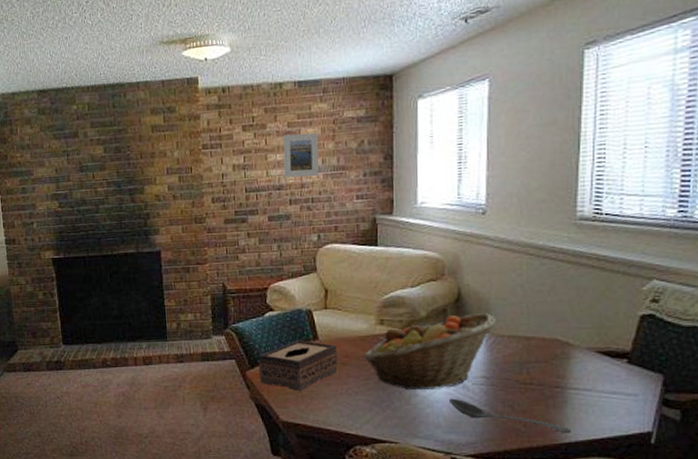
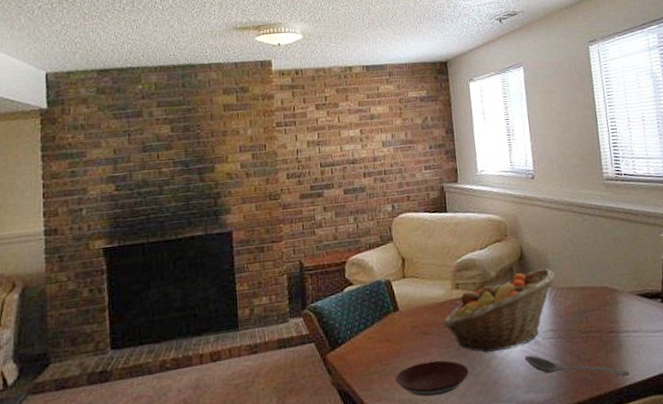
tissue box: present [259,340,338,391] -> none [340,313,420,370]
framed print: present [283,132,319,178] -> none [354,110,389,153]
plate: none [311,390,387,422] -> present [396,360,469,397]

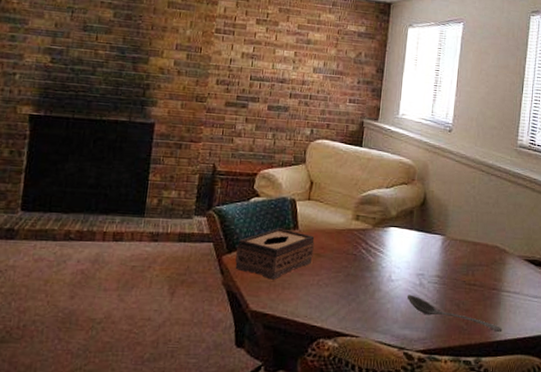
tissue box: none [340,313,420,370] -> present [235,228,315,280]
plate: present [396,360,469,397] -> none [283,281,353,314]
fruit basket: present [443,268,555,354] -> none [337,217,452,286]

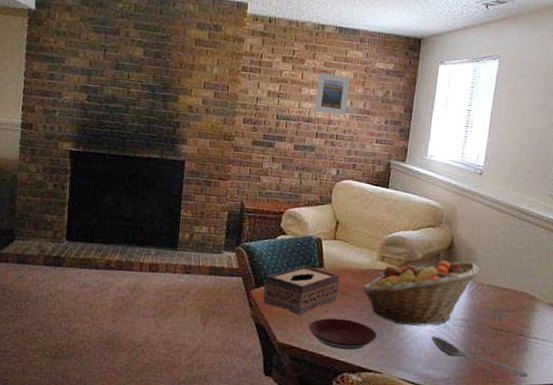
plate: none [283,281,353,314] -> present [308,318,377,350]
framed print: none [288,34,324,76] -> present [315,72,351,115]
fruit basket: none [337,217,452,286] -> present [362,260,480,327]

